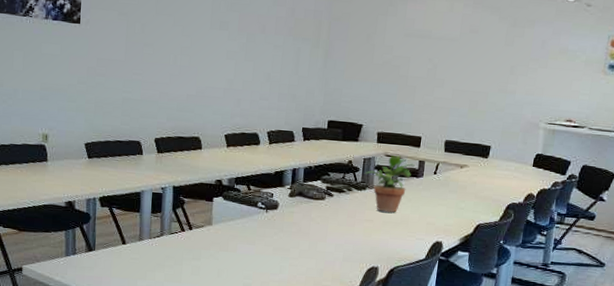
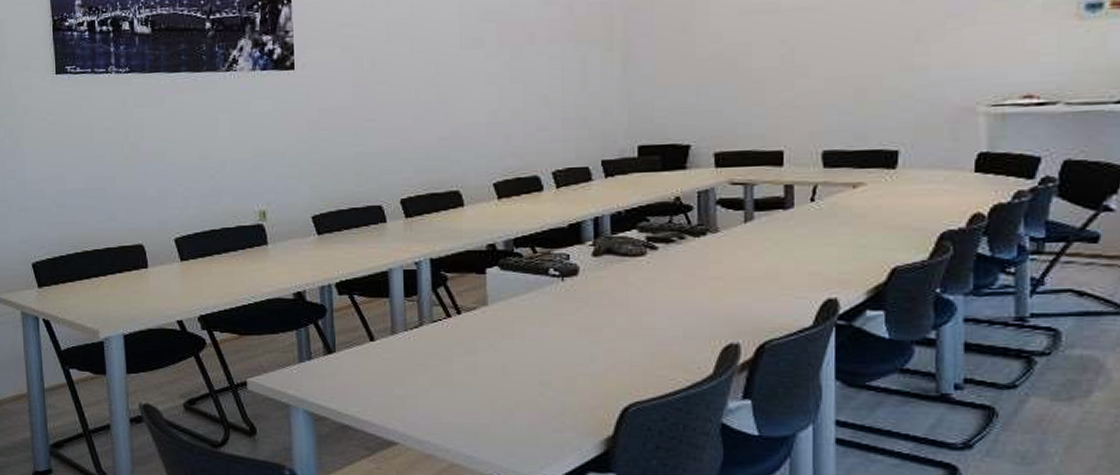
potted plant: present [364,155,415,213] -> none [701,181,778,264]

